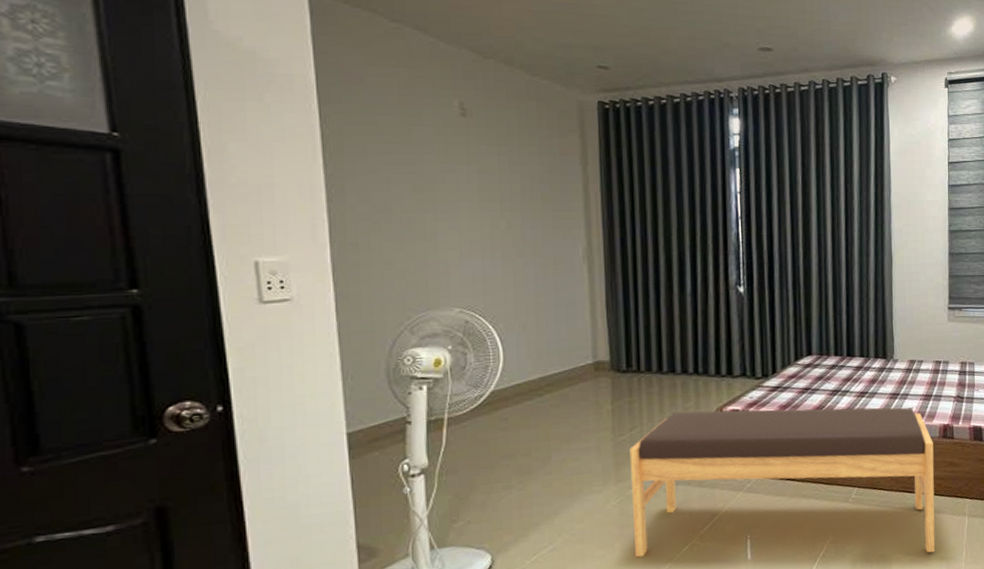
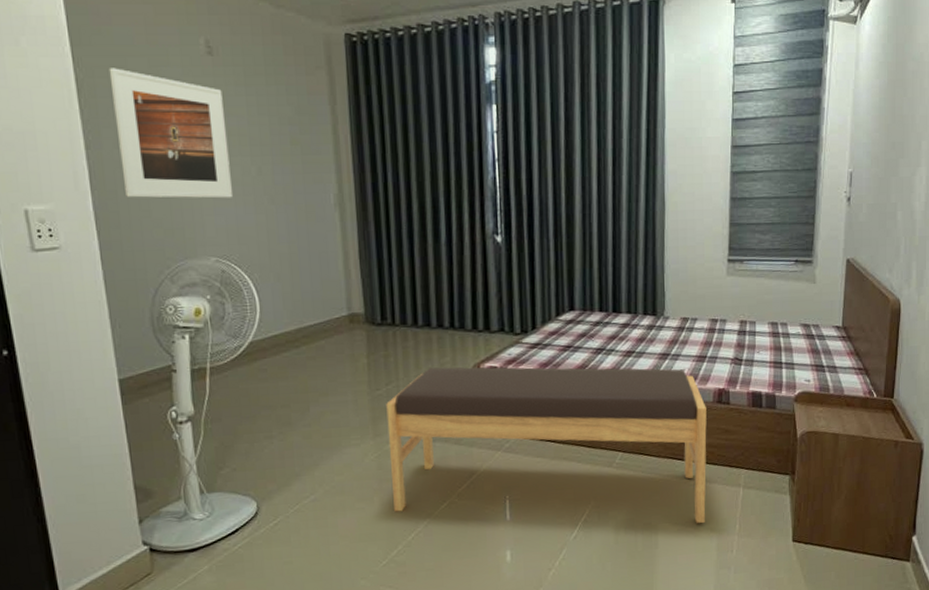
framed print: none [357,125,480,251] -> present [109,68,232,198]

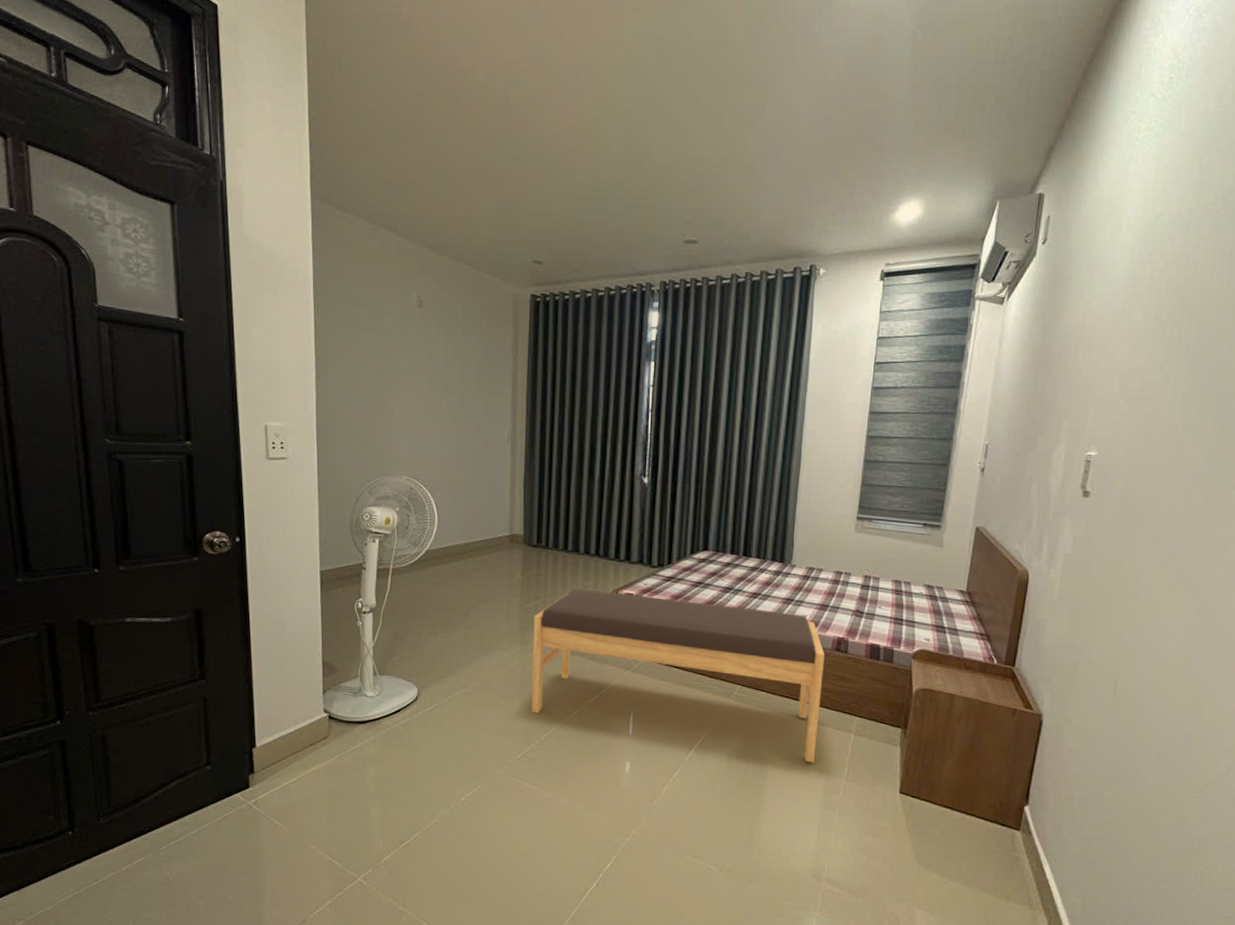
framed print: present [109,68,232,198] -> none [340,314,427,428]

